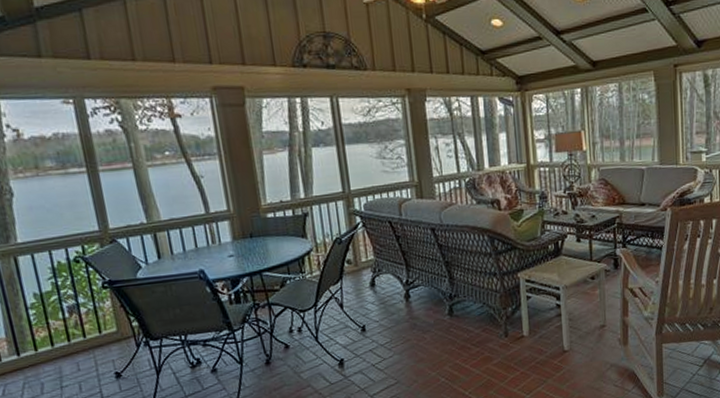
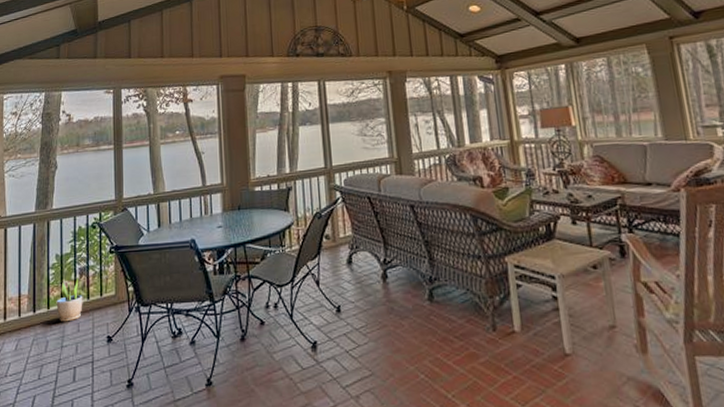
potted plant: none [44,315,79,363] -> present [56,276,83,322]

